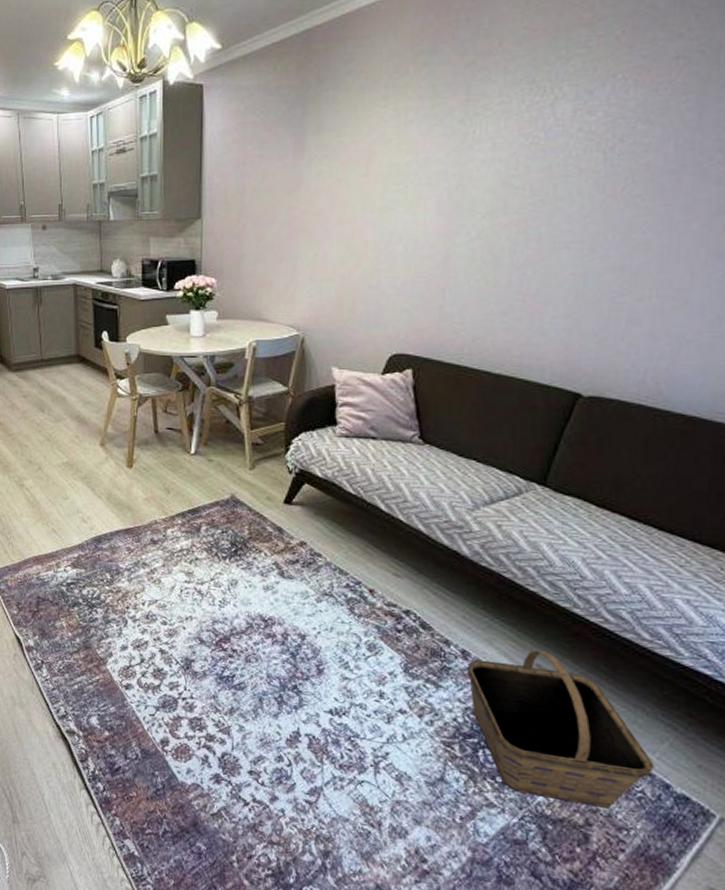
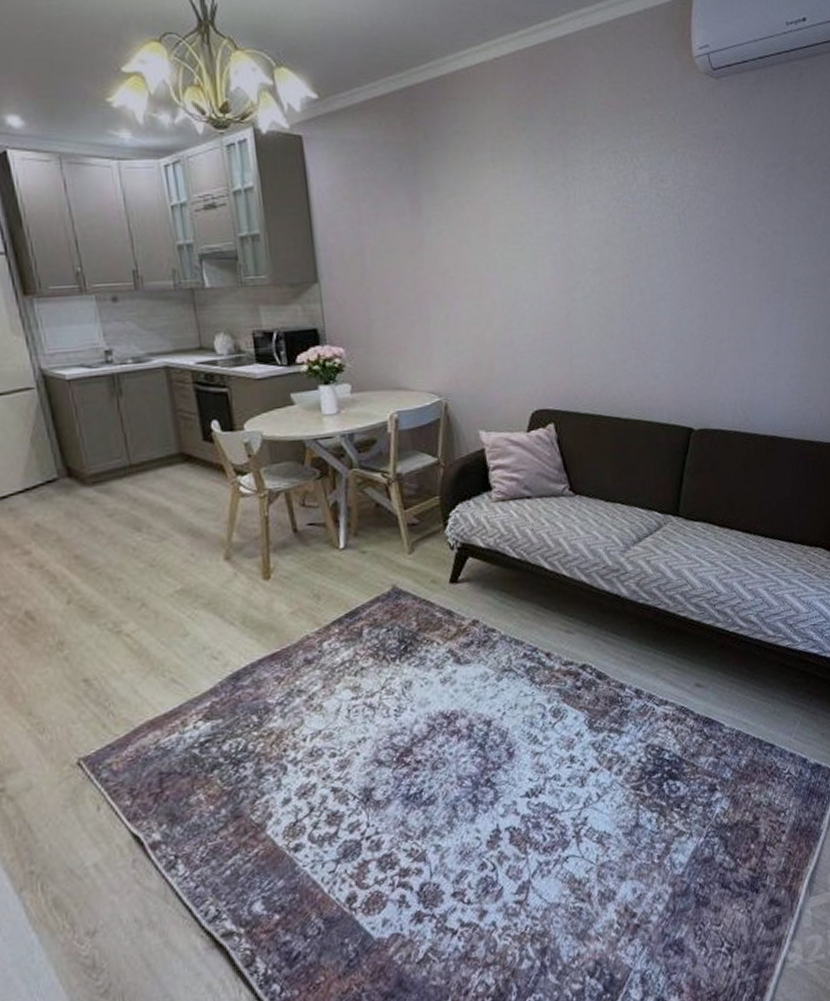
basket: present [468,650,654,808] -> none [642,669,793,813]

